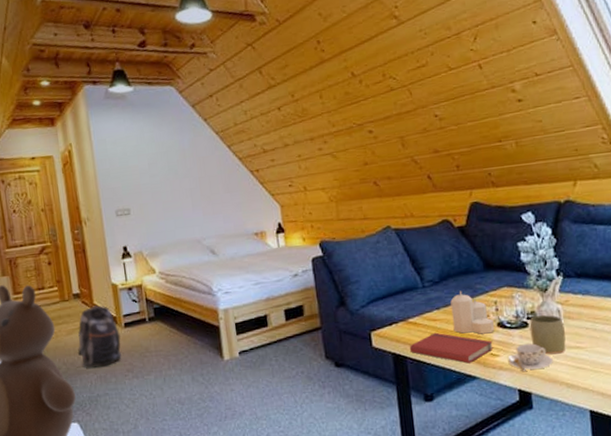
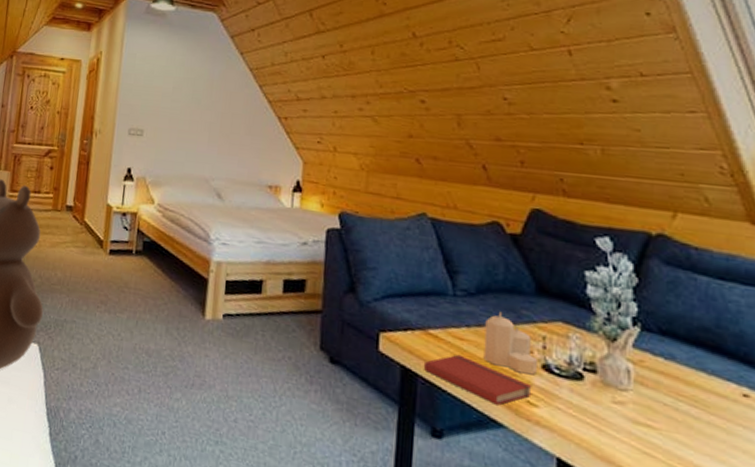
backpack: present [77,305,122,368] -> none [55,223,103,291]
teacup: present [508,343,553,372] -> none [549,400,611,440]
mug: present [529,315,566,355] -> none [584,369,635,427]

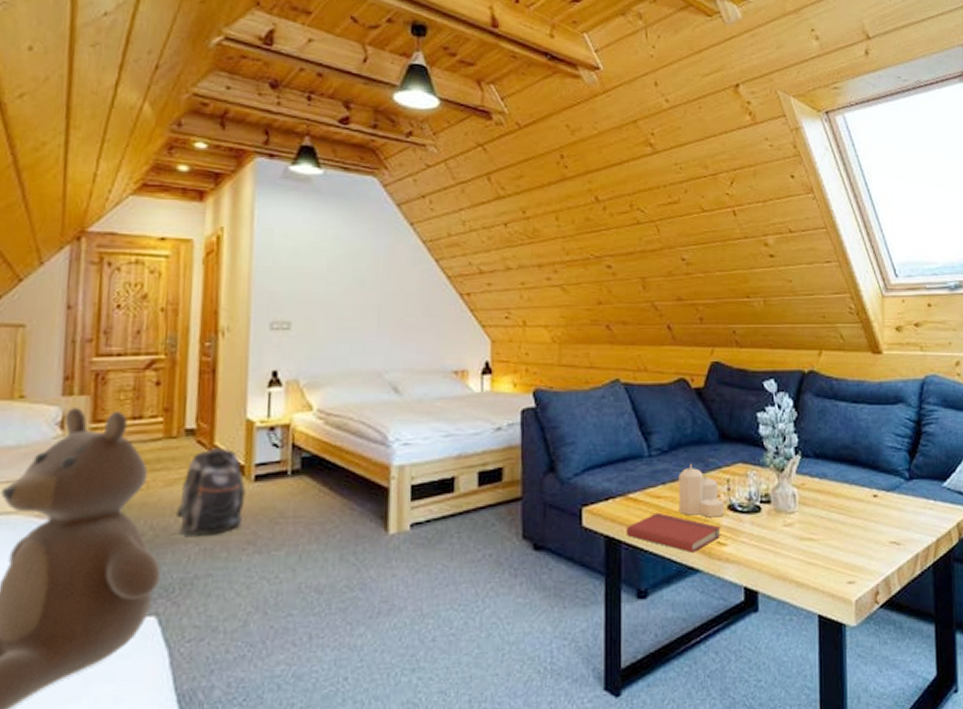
backpack: none [55,223,103,291] -> present [175,447,246,536]

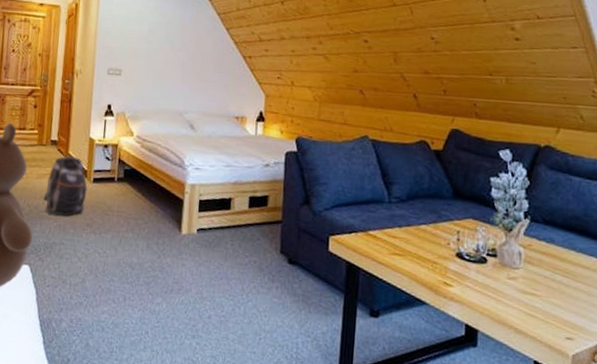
book: present [625,512,721,553] -> none [364,249,449,288]
candle: present [678,463,725,518] -> none [411,213,454,262]

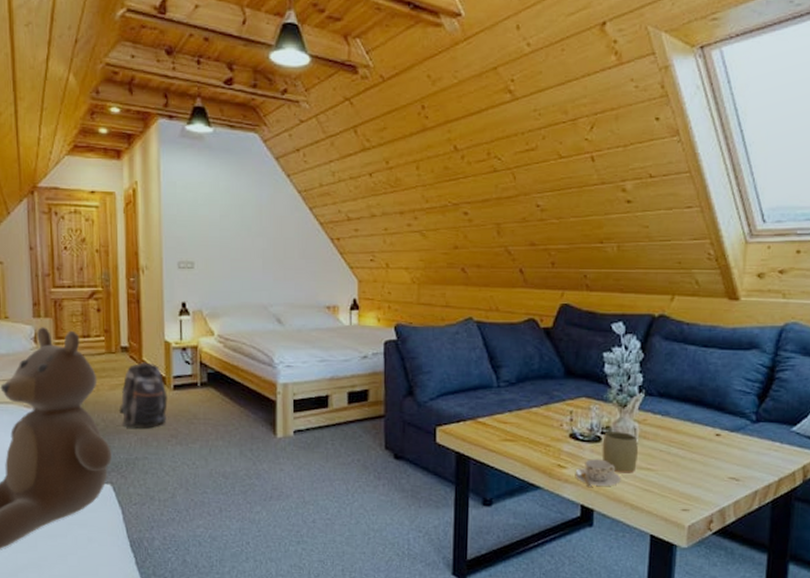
teacup: none [460,279,506,308] -> present [575,459,621,488]
mug: none [487,254,524,297] -> present [602,432,639,473]

